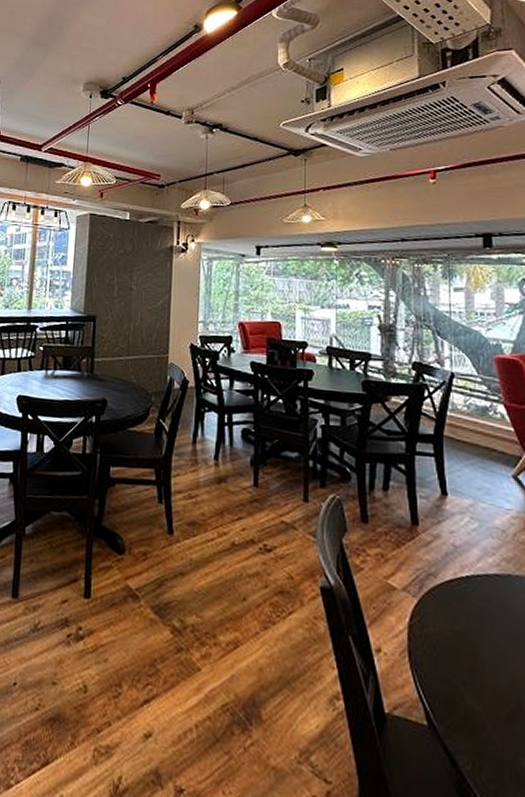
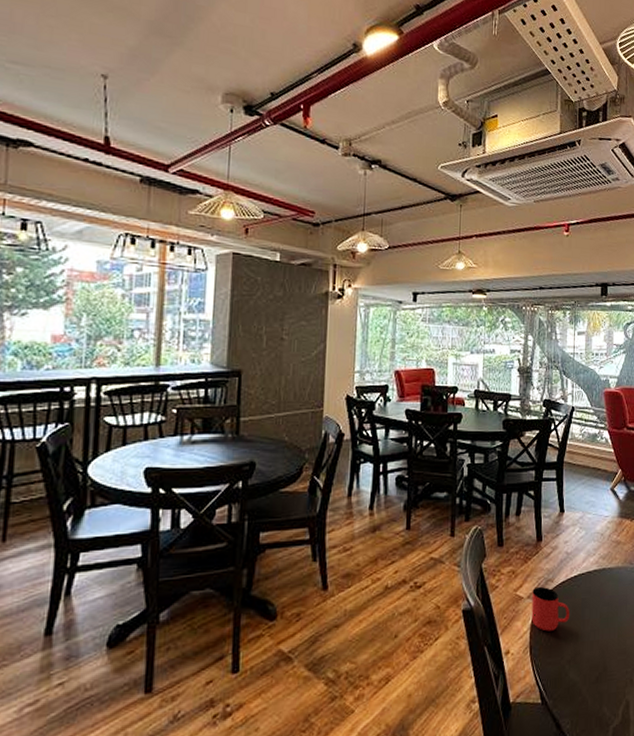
cup: none [408,579,462,638] -> present [531,586,569,631]

